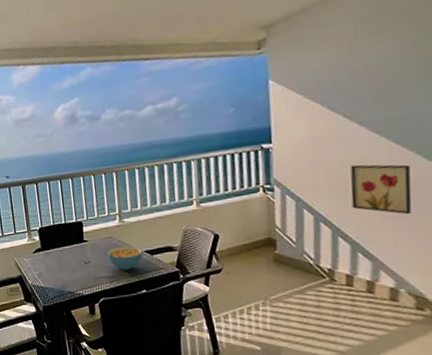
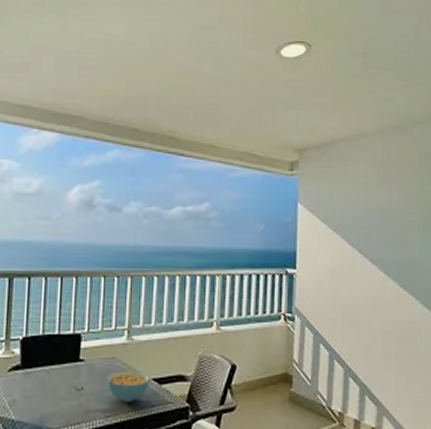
wall art: present [350,164,412,215] -> none [362,302,411,359]

